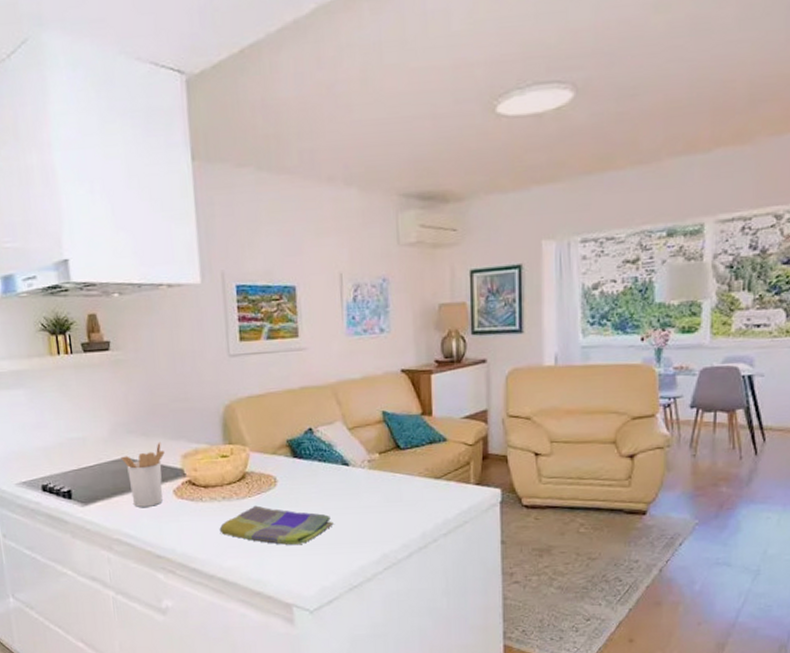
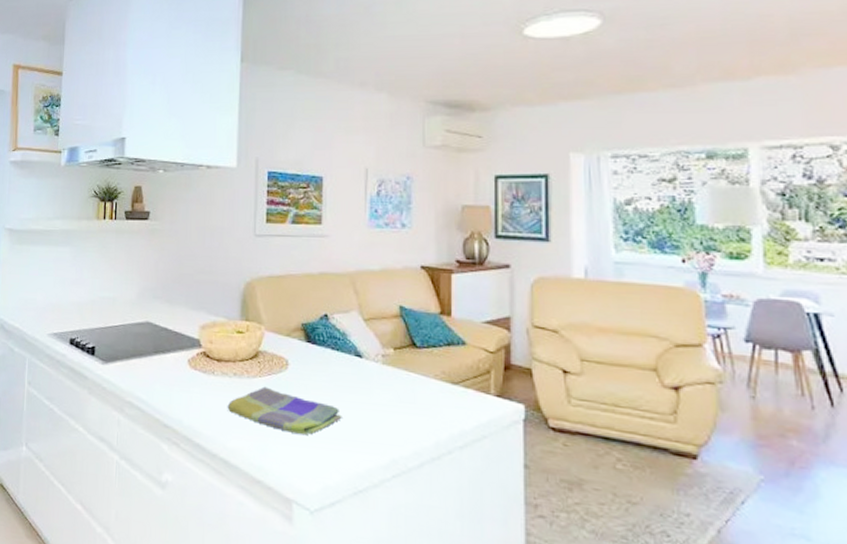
utensil holder: present [121,441,165,507] -> none [144,310,185,373]

